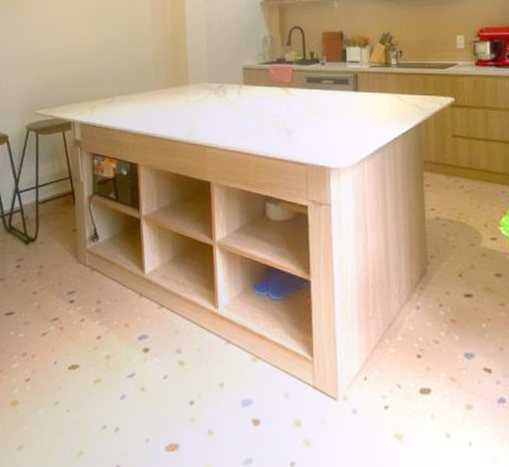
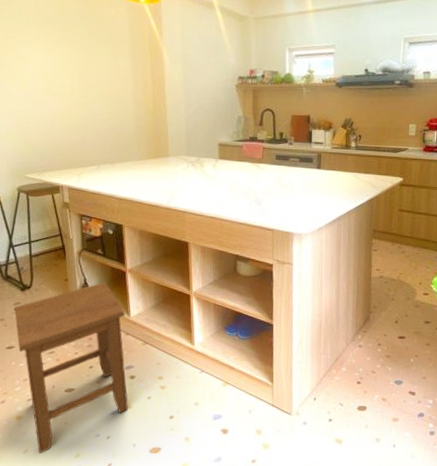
stool: none [16,231,142,451] -> present [14,281,129,453]

